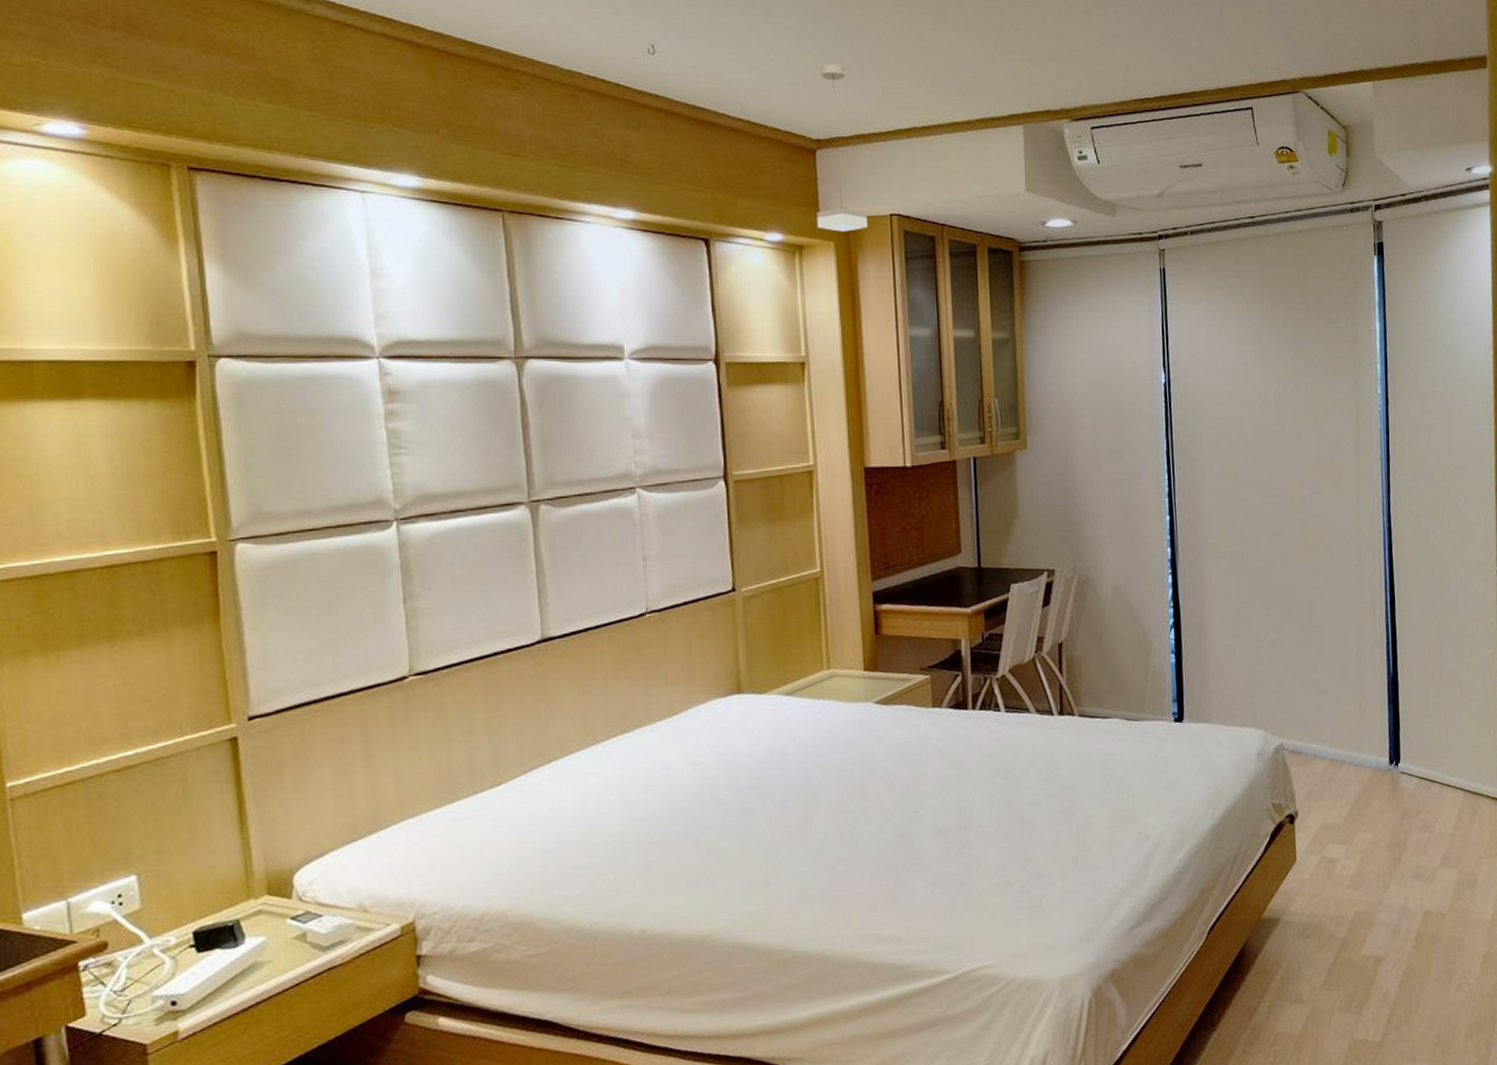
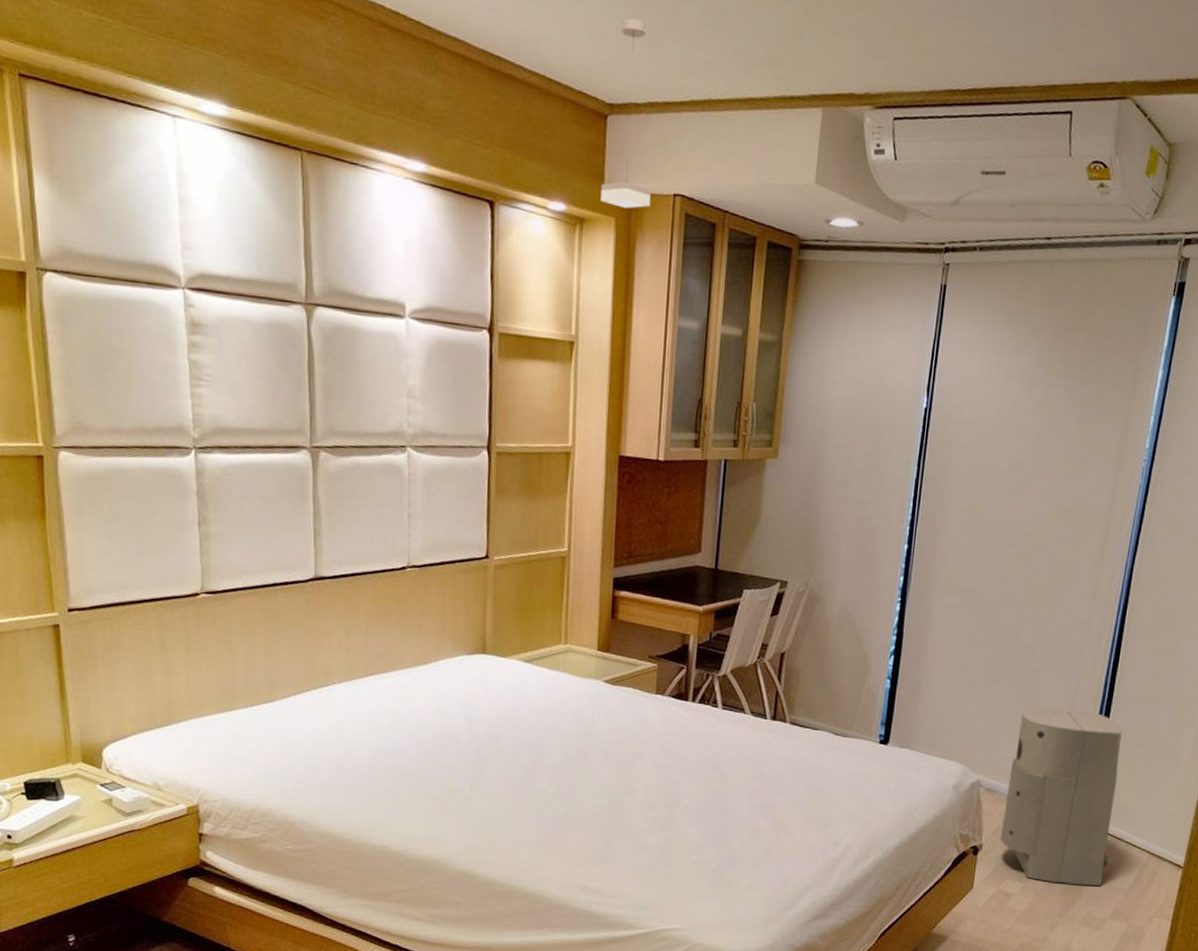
air purifier: none [1311,655,1429,840] -> present [1000,709,1122,886]

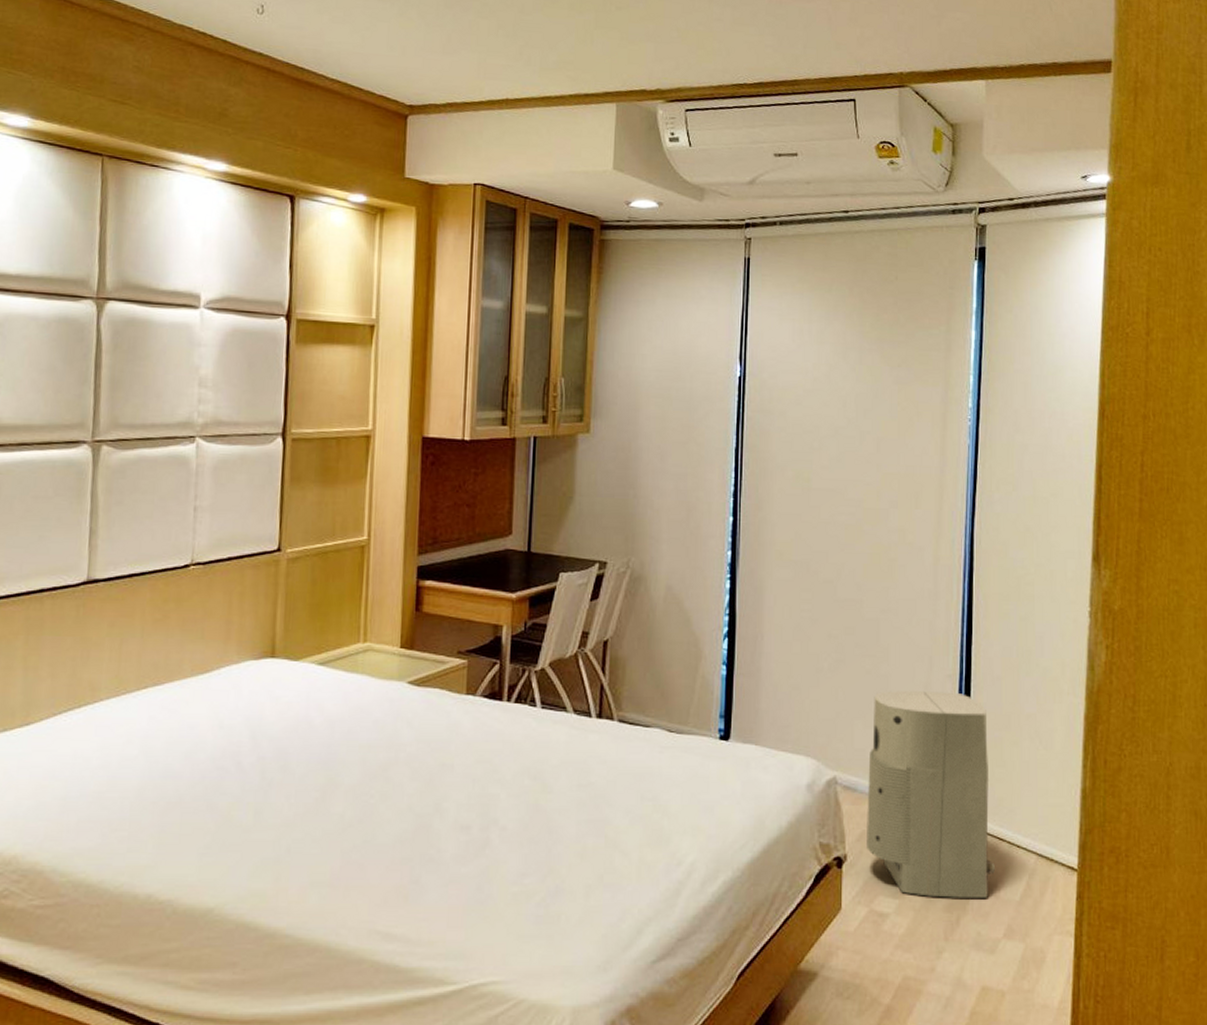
pendant lamp: present [600,18,651,209] -> none [401,32,451,198]

